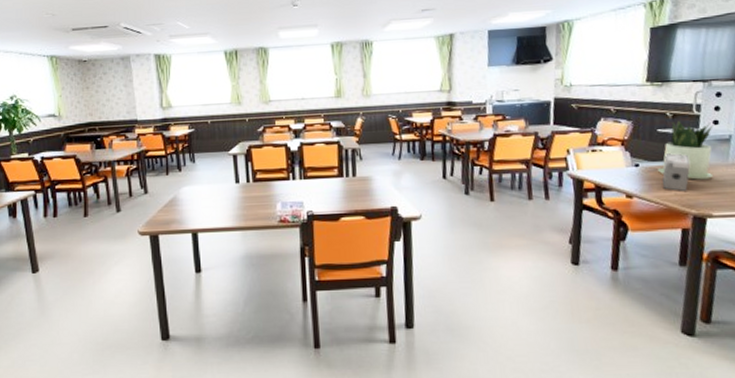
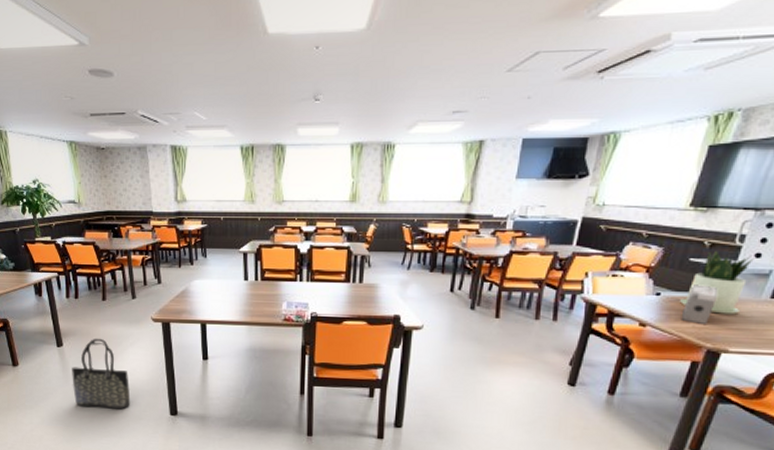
tote bag: none [48,259,116,341] -> present [72,338,131,410]

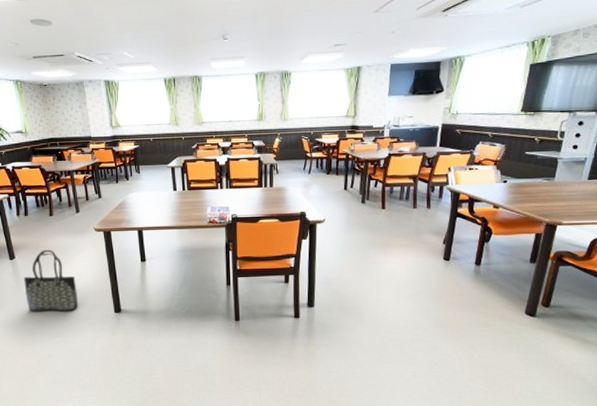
planter: present [680,251,754,314] -> none [522,145,573,195]
battery: present [680,284,718,326] -> none [524,172,550,204]

